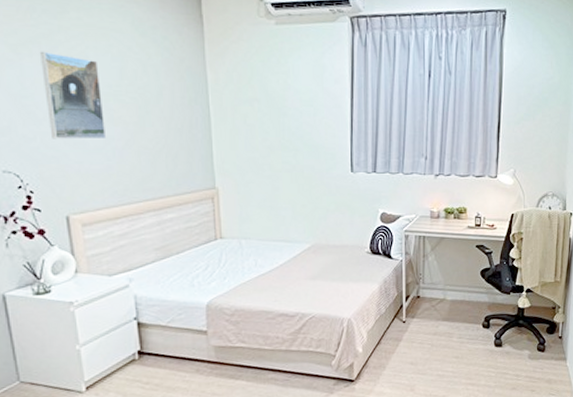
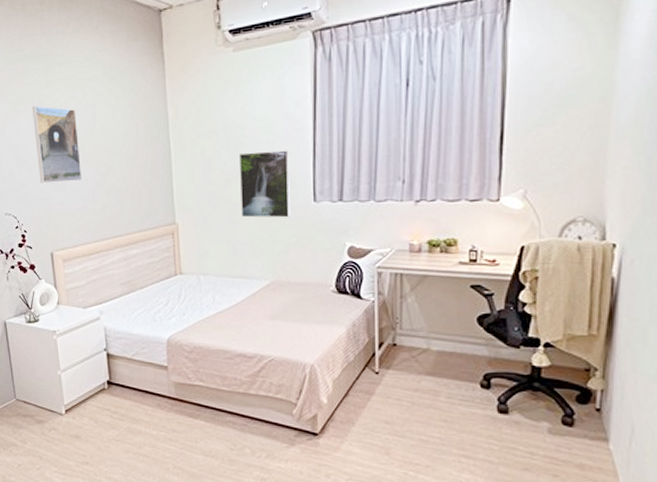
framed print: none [281,122,330,186] -> present [238,150,290,218]

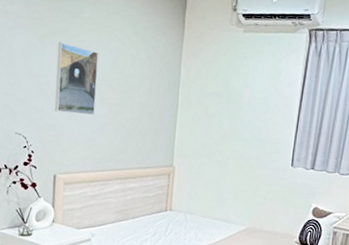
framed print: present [238,150,290,218] -> none [230,116,277,176]

